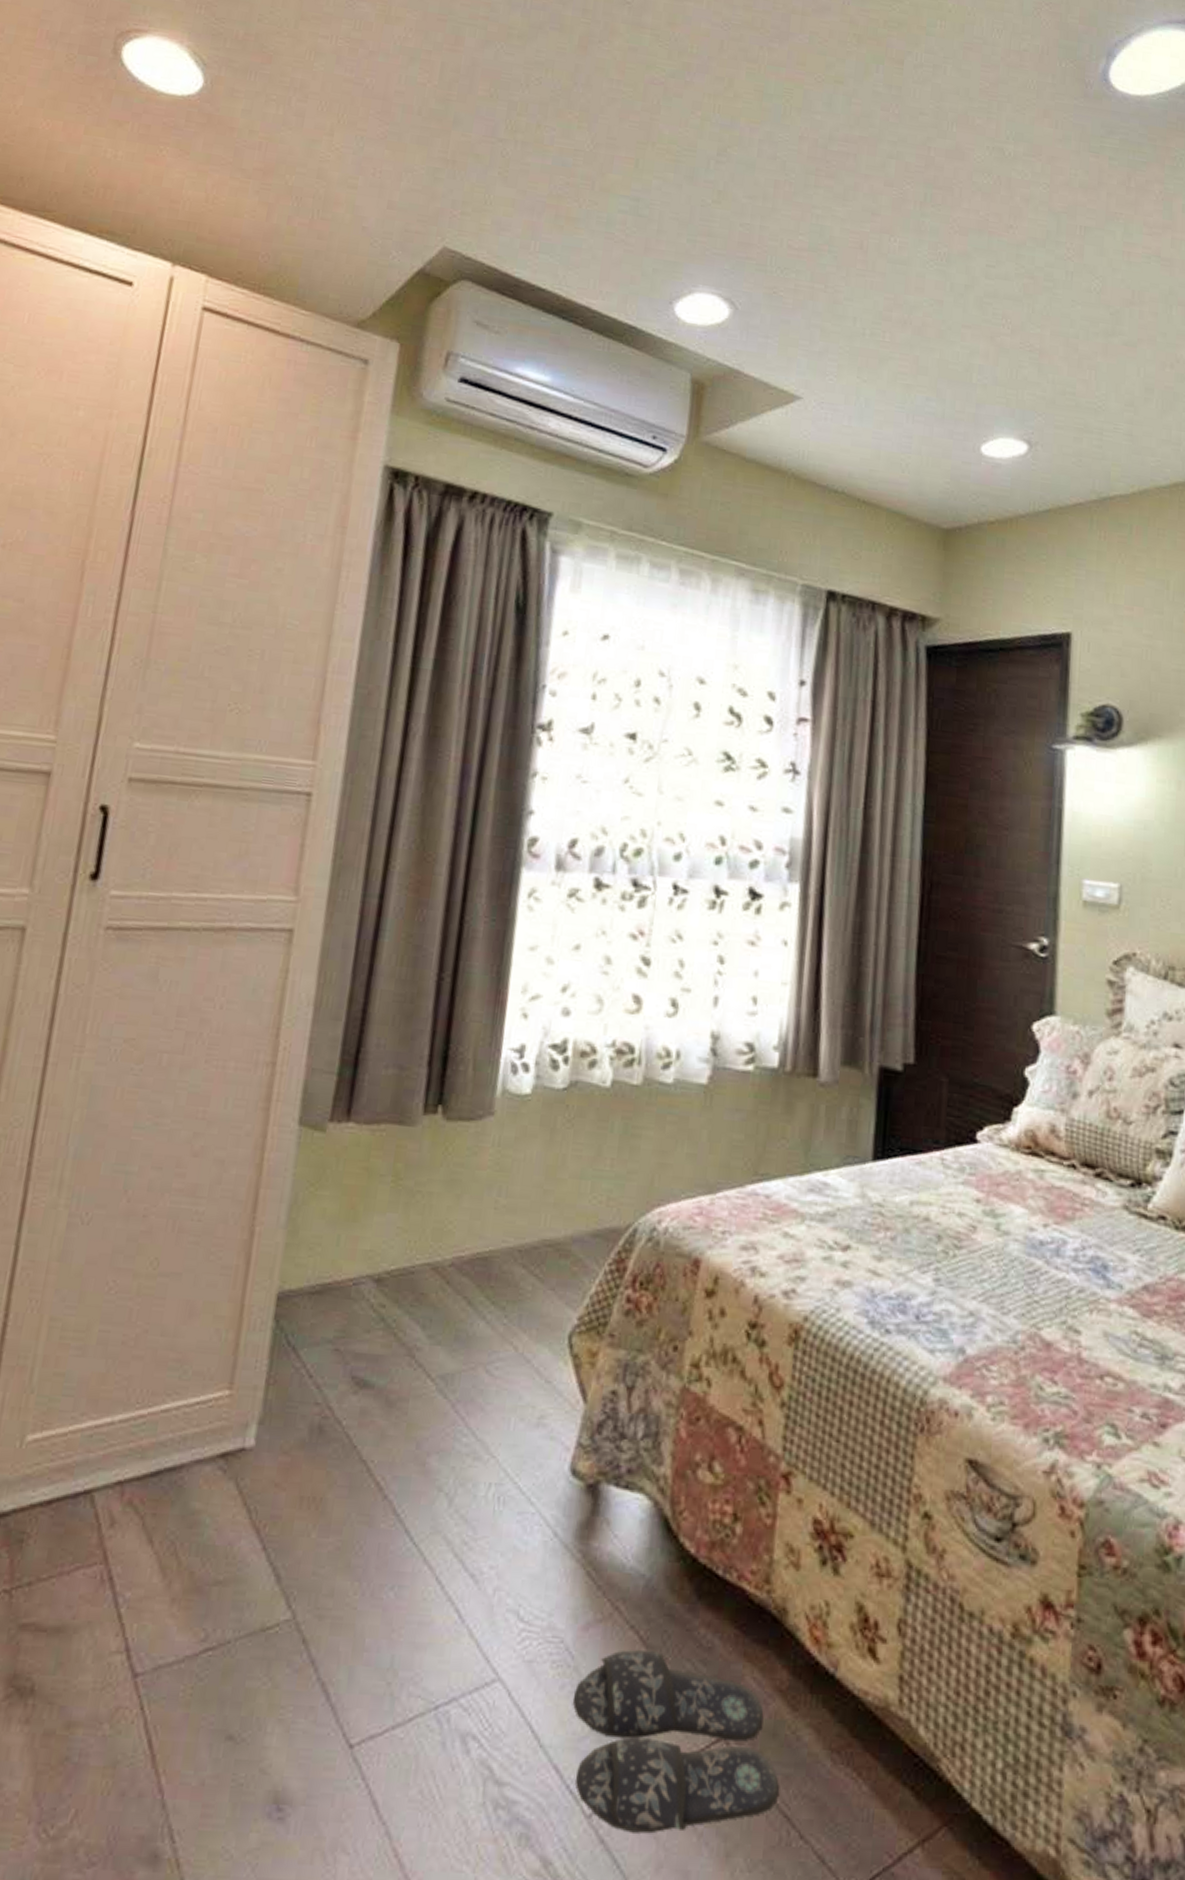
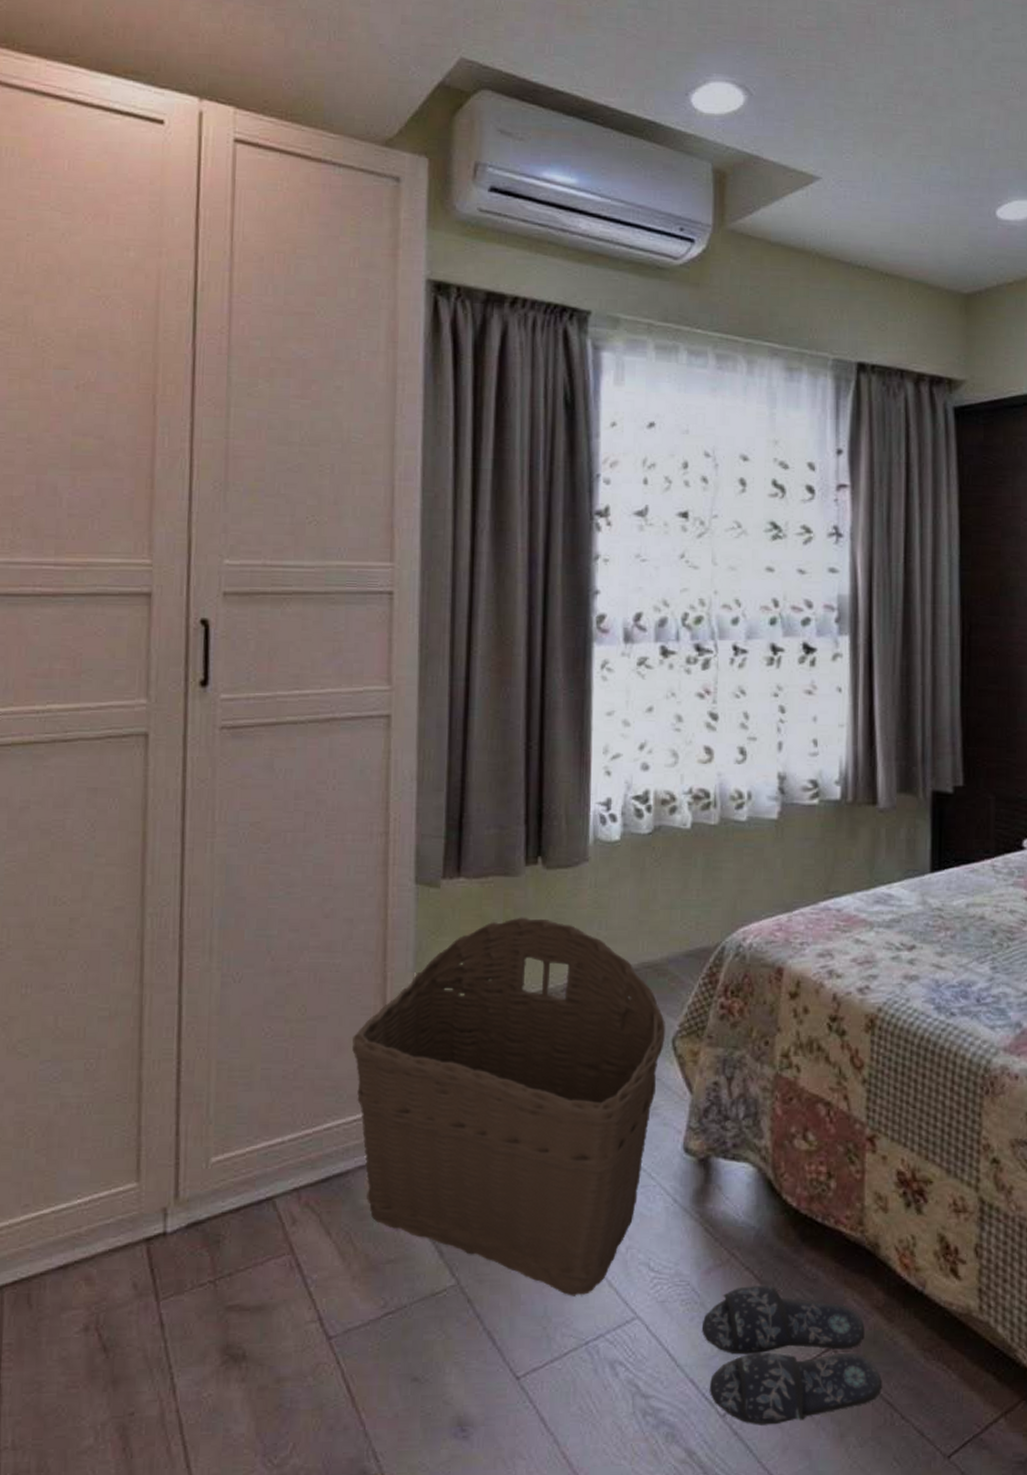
wicker basket: none [200,1174,563,1646] -> present [352,917,665,1296]

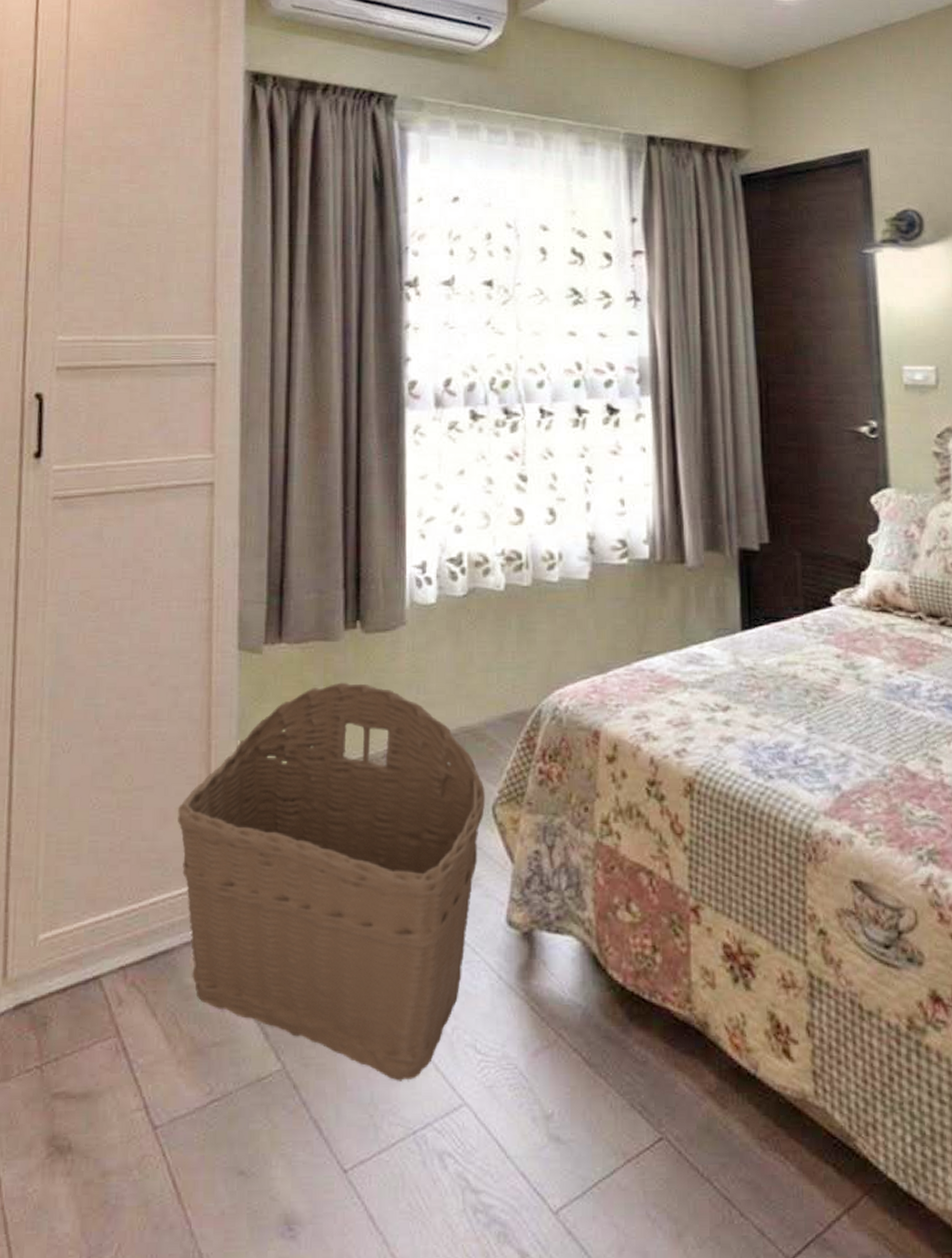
slippers: present [703,1286,881,1425] -> none [532,1069,718,1224]

